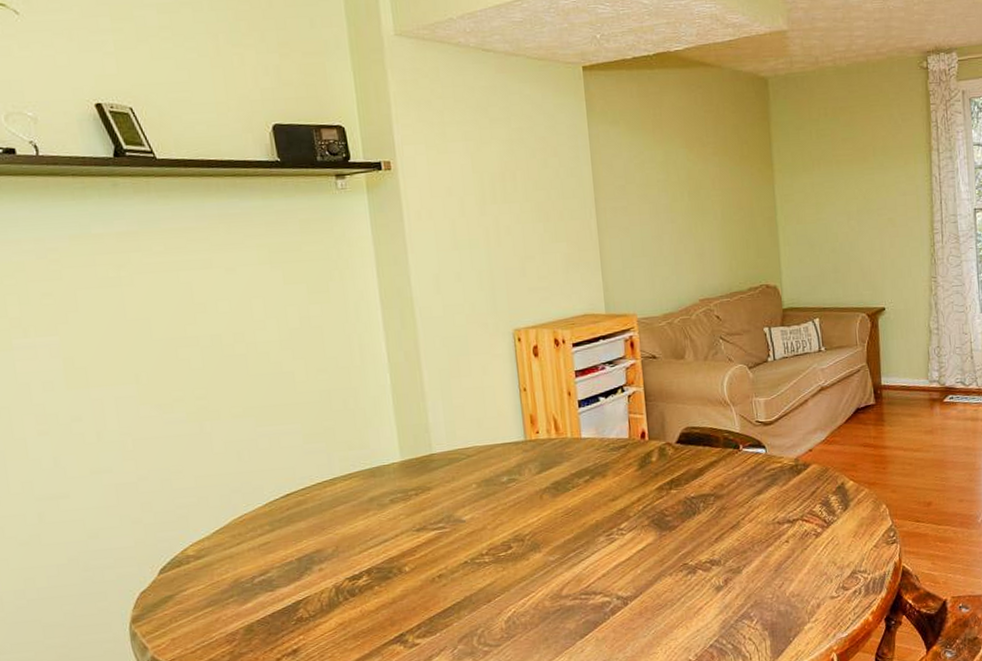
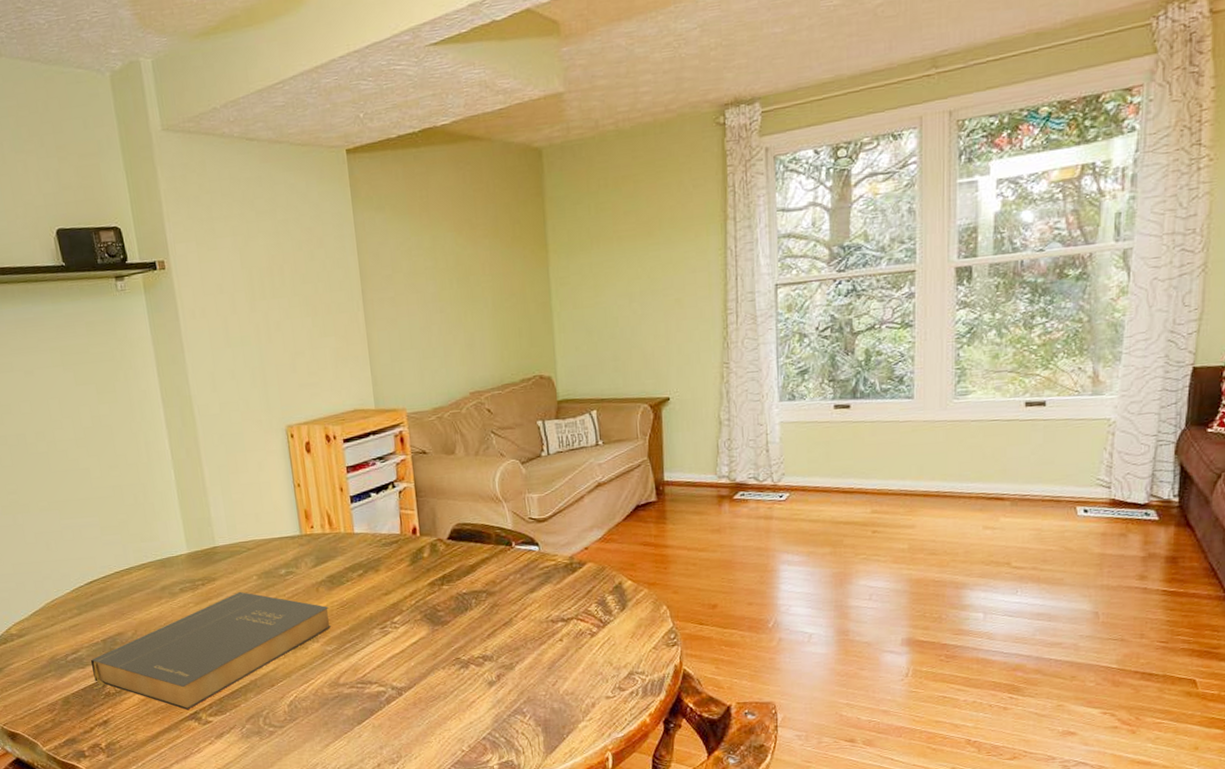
book: none [281,501,555,632] -> present [90,591,332,710]

